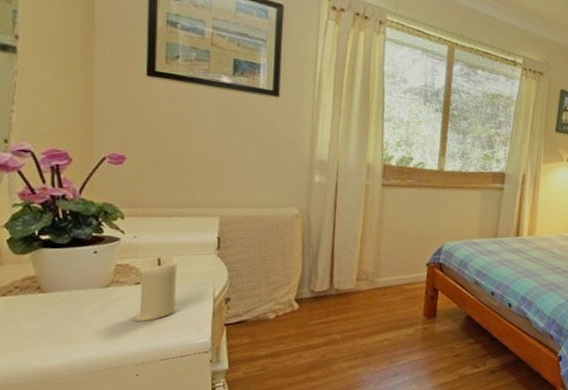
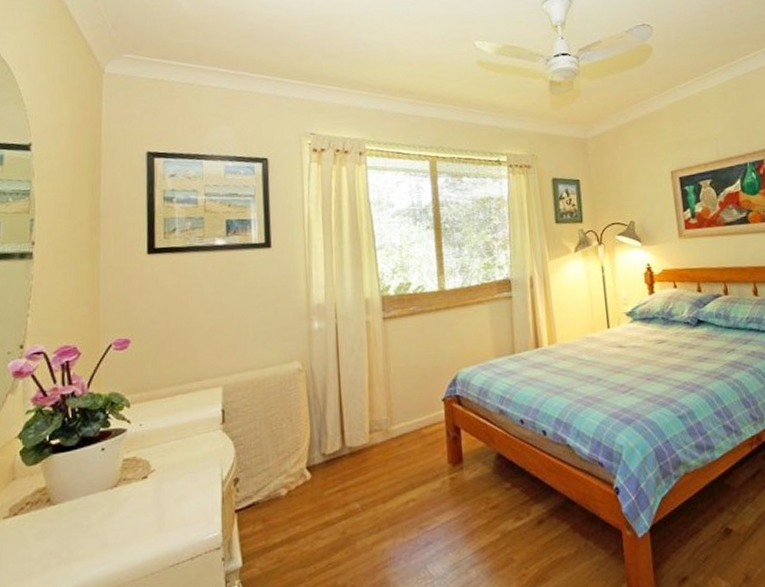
candle: present [133,256,178,322] -> none [141,440,185,524]

